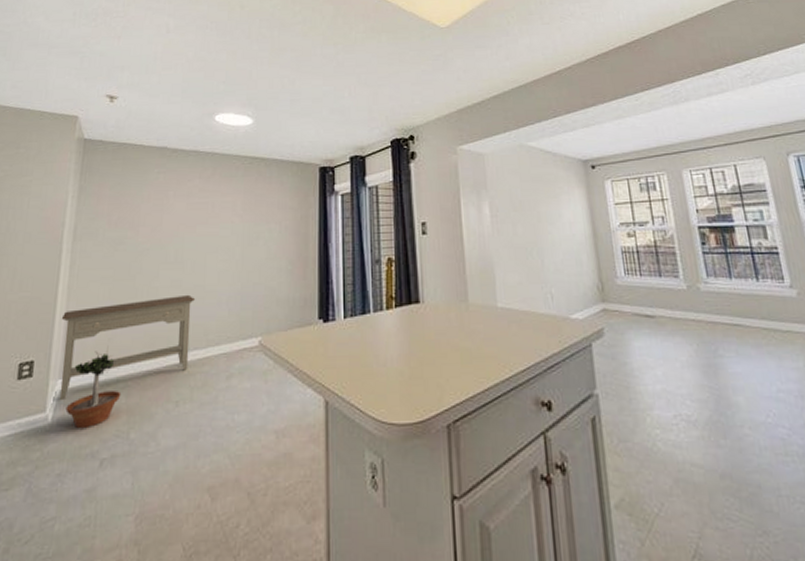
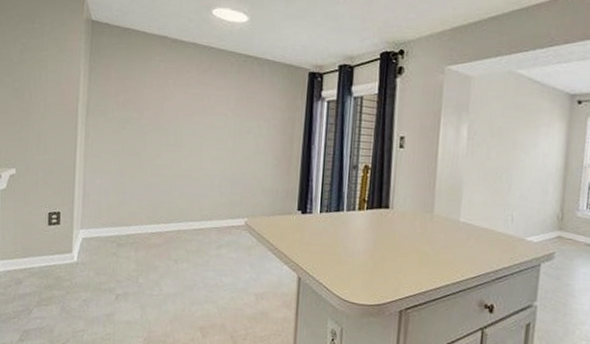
console table: present [59,294,196,401] -> none [80,174,192,247]
potted tree: present [65,346,122,429] -> none [87,208,131,270]

